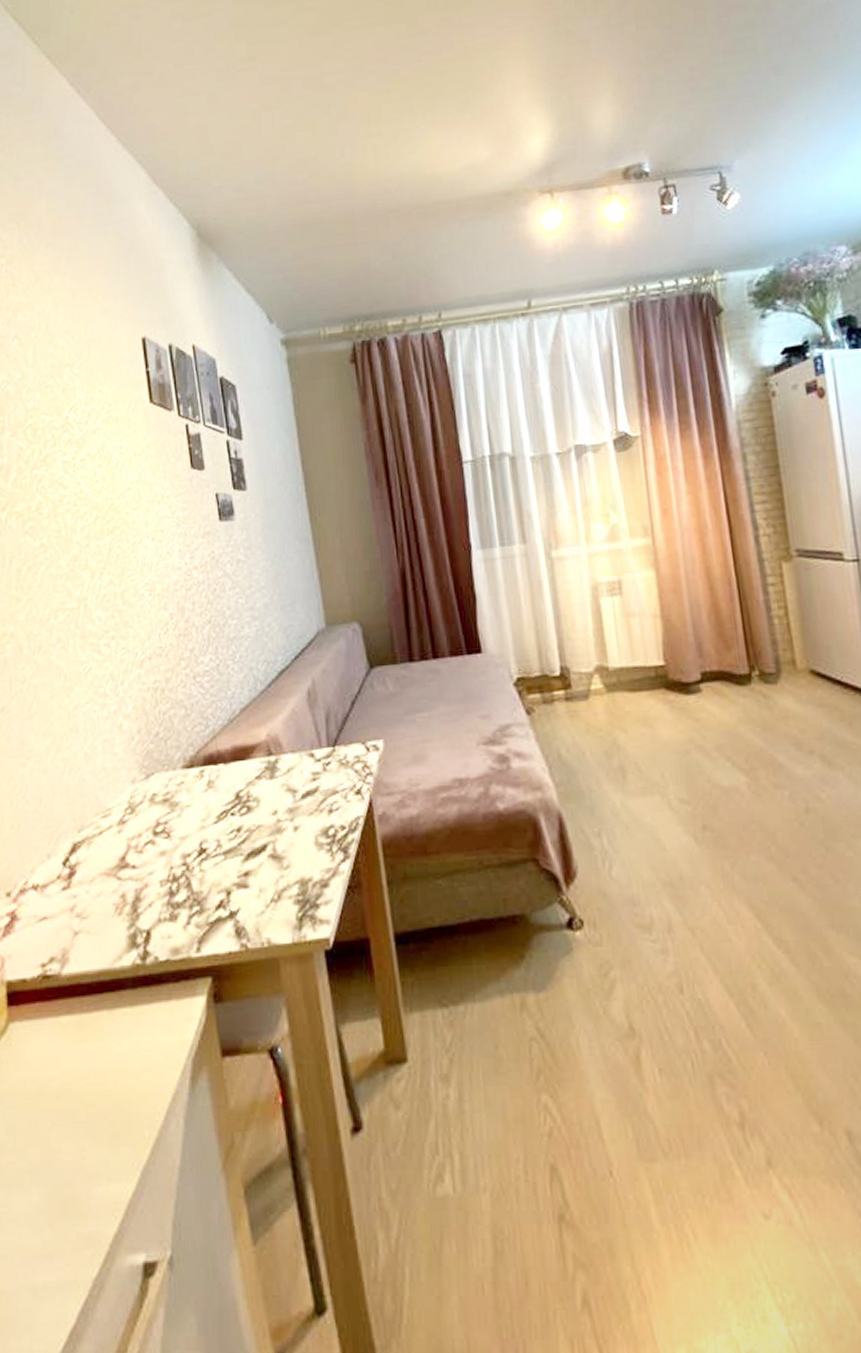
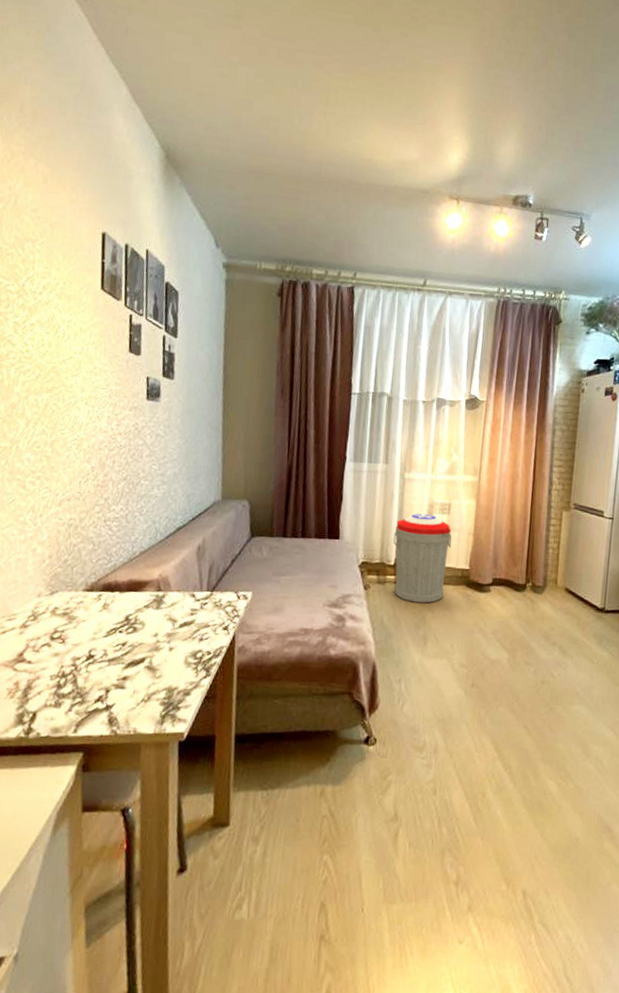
trash can: none [552,600,637,723] -> present [393,513,452,604]

